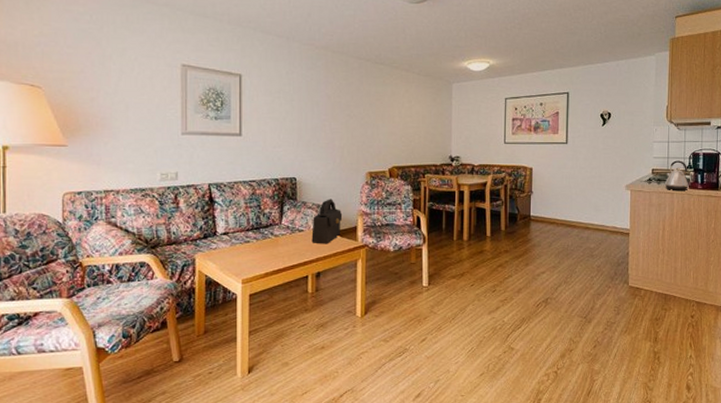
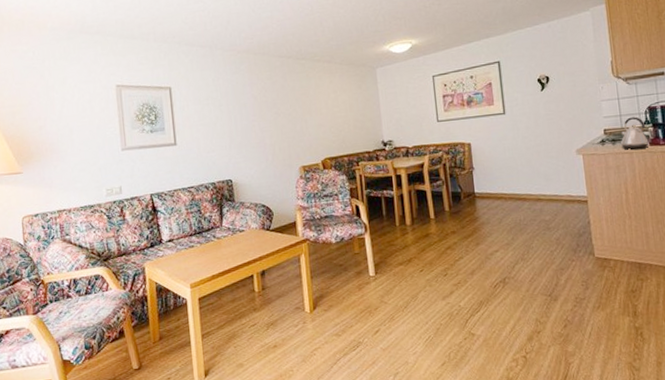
handbag: present [311,199,343,244] -> none [252,196,281,242]

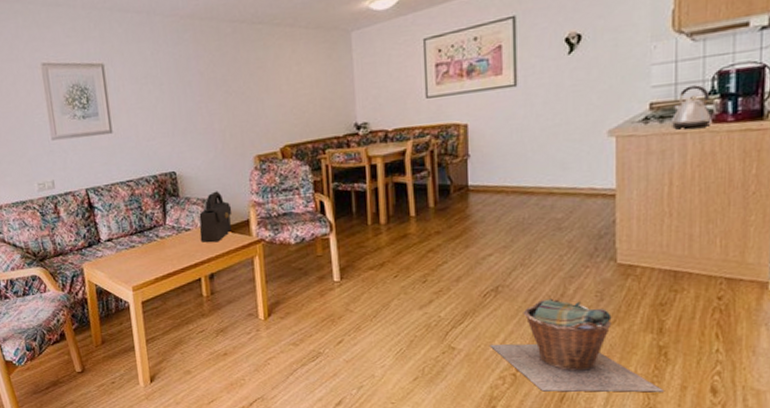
handbag: none [252,196,281,242] -> present [199,191,232,243]
laundry basket: none [502,288,645,372] -> present [489,298,665,393]

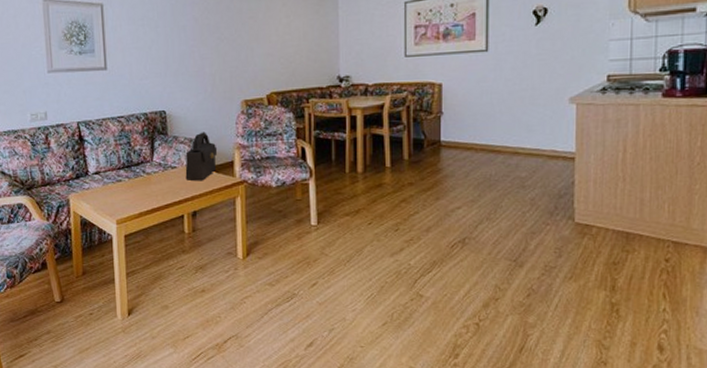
laundry basket: present [489,298,665,393] -> none [455,252,616,347]
kettle: present [670,85,712,130] -> none [625,61,662,102]

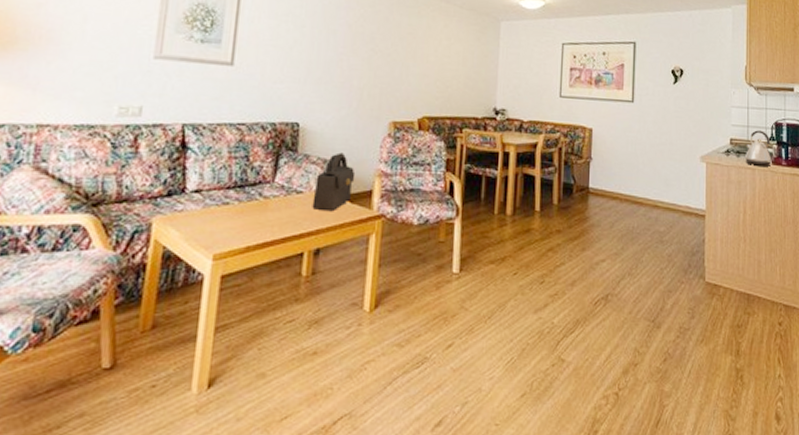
kettle: none [625,61,662,102] -> present [744,130,772,167]

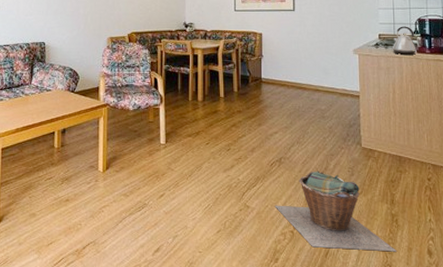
handbag: present [312,152,356,212] -> none [58,61,86,103]
laundry basket: none [596,312,741,418] -> present [274,171,398,252]

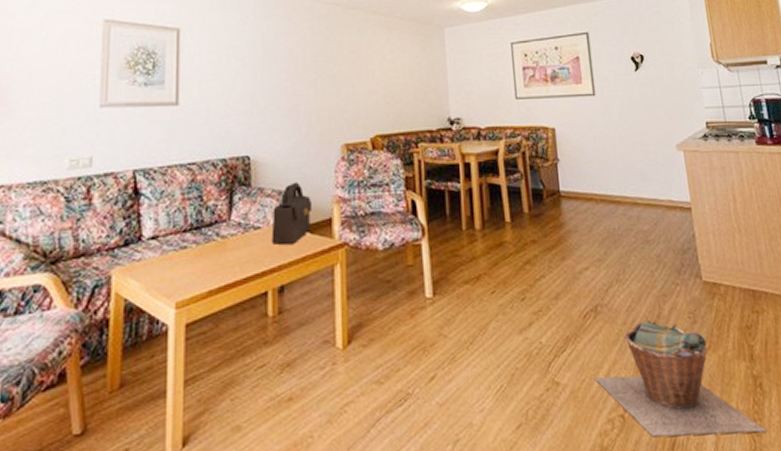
handbag: none [58,61,86,103] -> present [271,182,313,245]
kettle: present [392,26,417,56] -> none [724,109,756,149]

